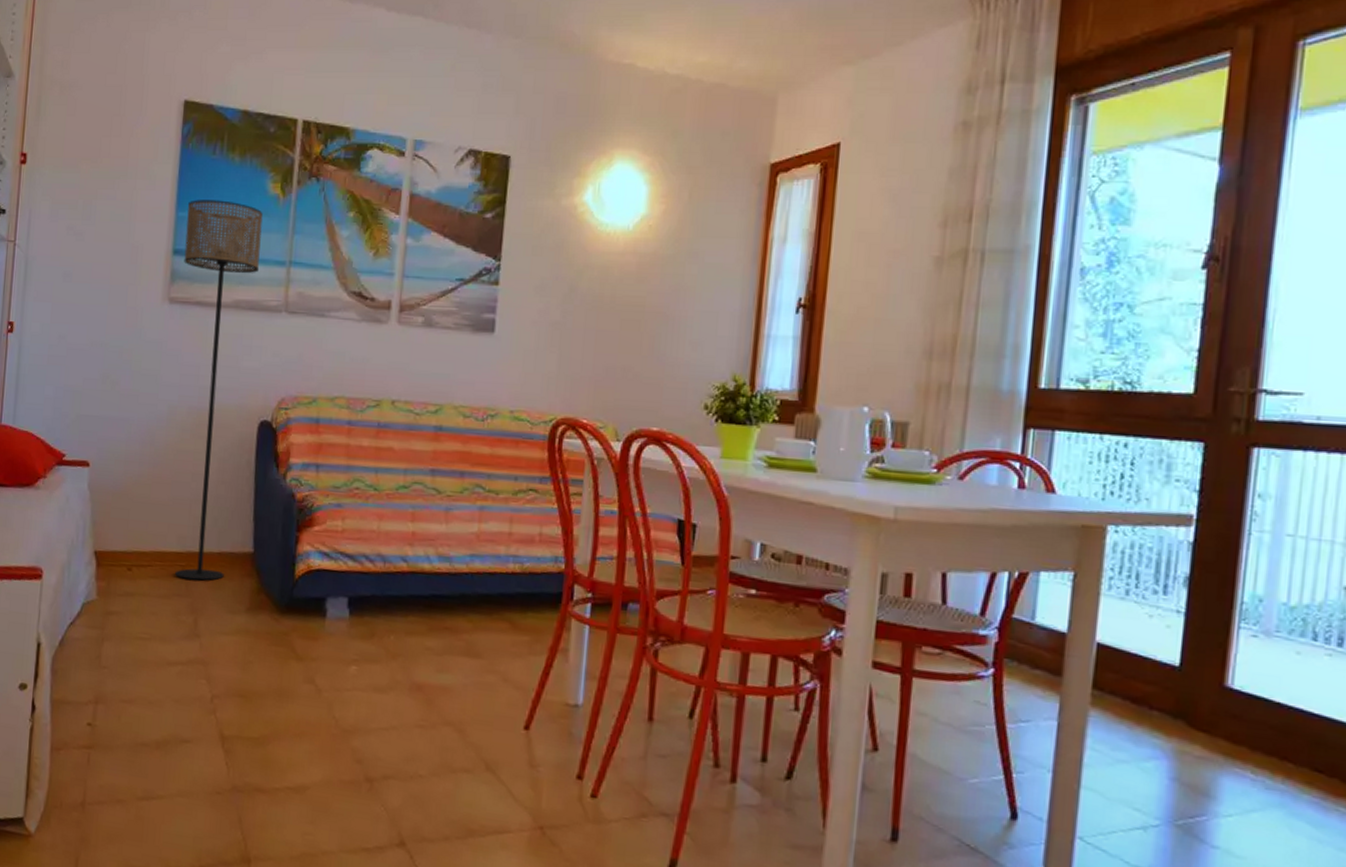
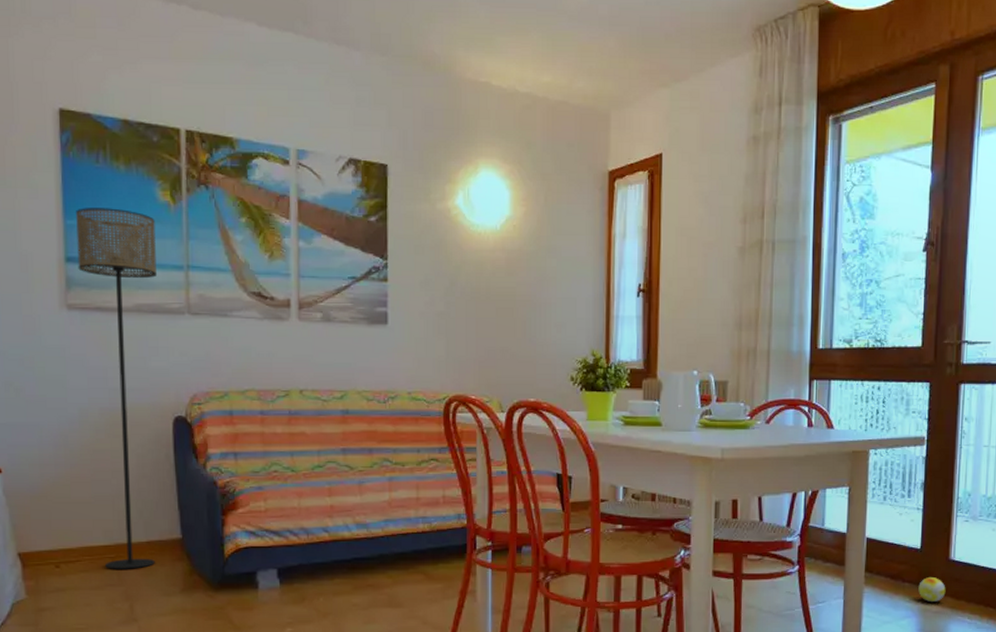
decorative ball: none [1173,707,1217,743] -> present [918,577,946,603]

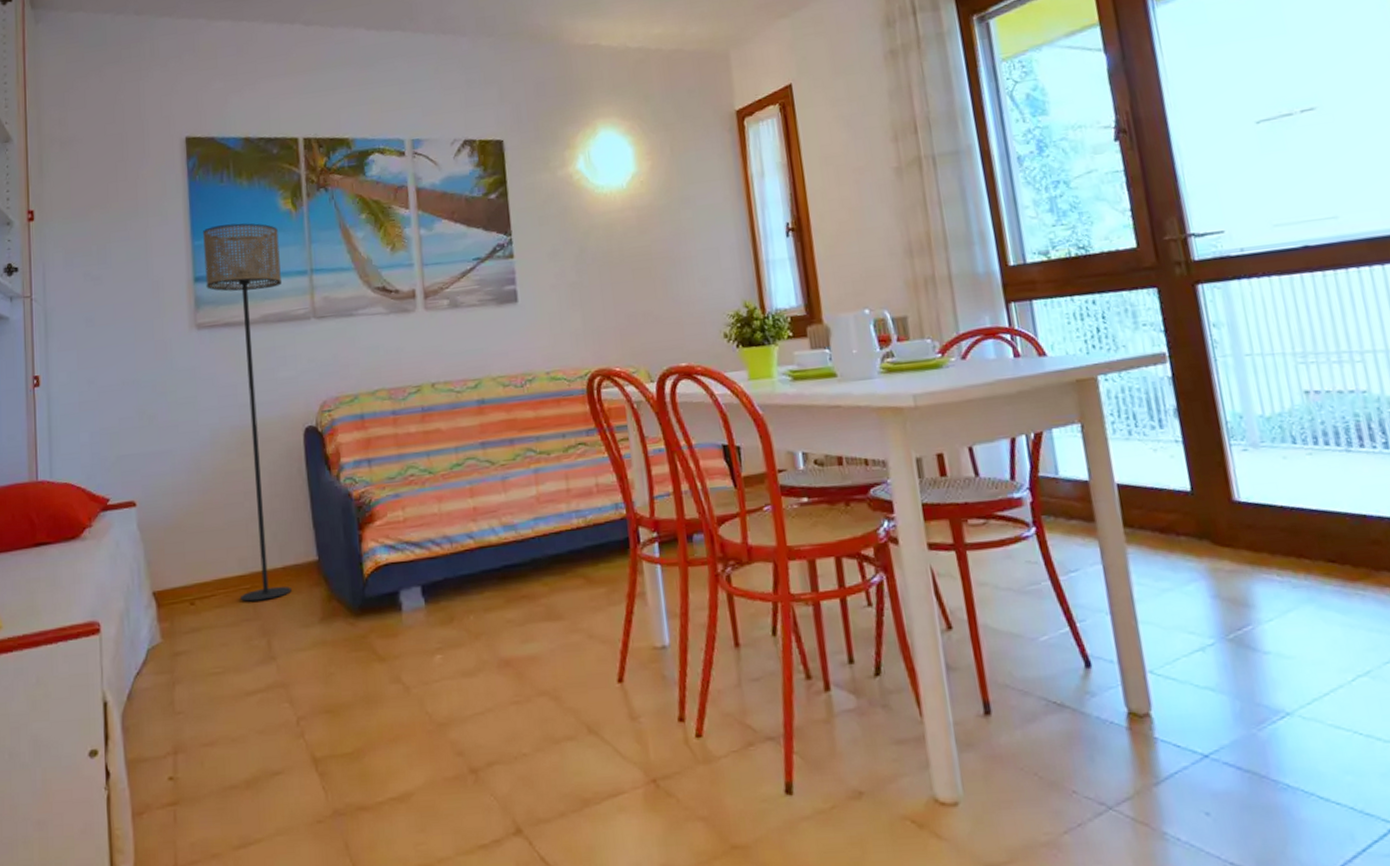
decorative ball: present [918,577,946,603] -> none [1198,526,1239,559]

